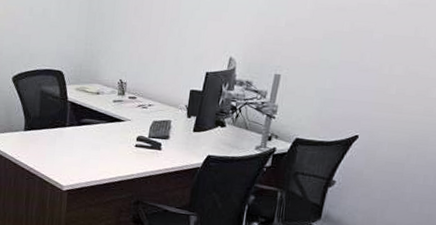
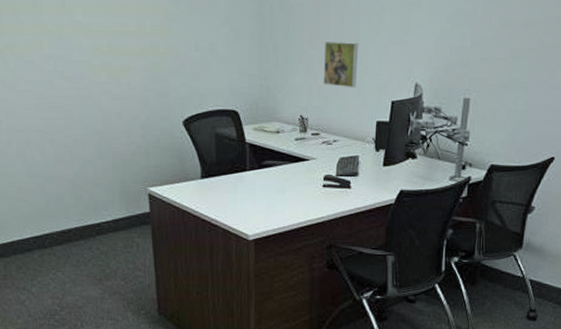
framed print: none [143,14,180,58] -> present [323,42,359,88]

